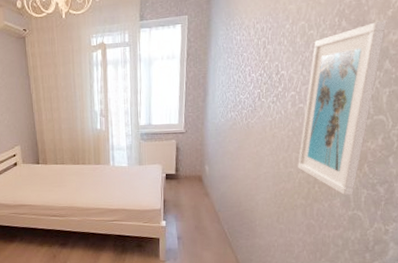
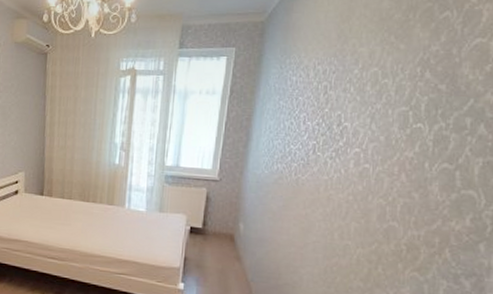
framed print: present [298,20,387,196] -> none [357,76,484,286]

